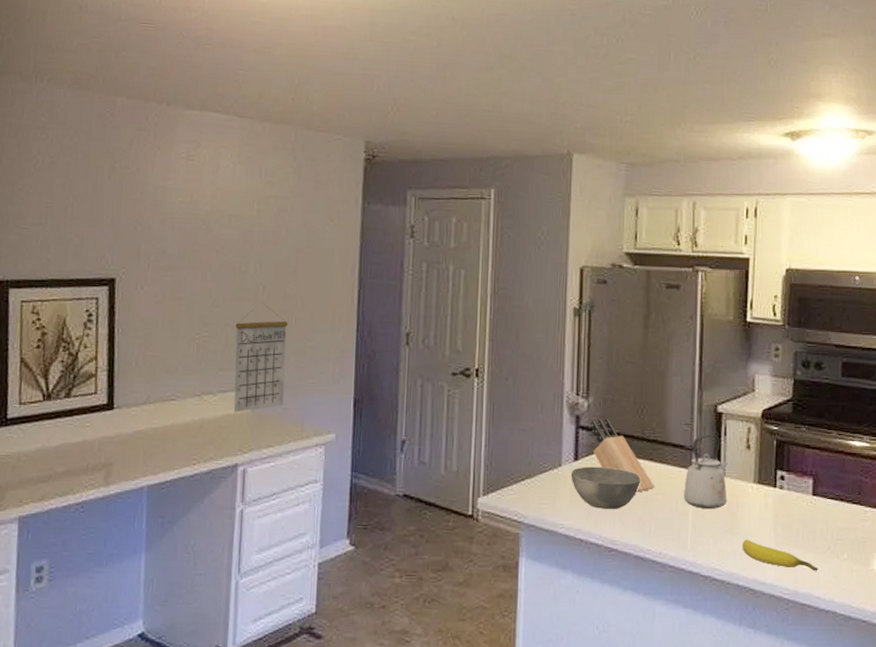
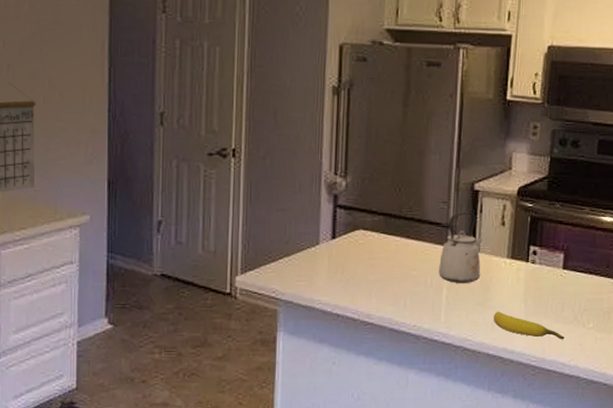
bowl: present [571,466,640,510] -> none [328,244,397,286]
knife block: present [591,418,654,493] -> none [349,197,410,269]

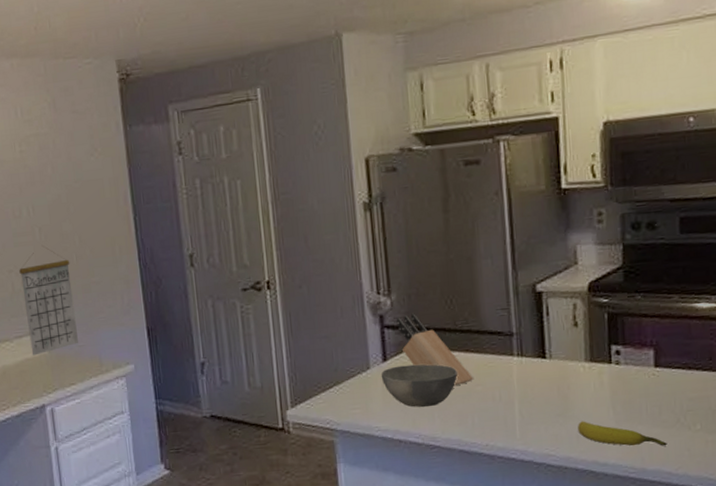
bowl: none [328,244,397,286] -> present [381,364,457,408]
knife block: none [349,197,410,269] -> present [396,313,473,387]
kettle: present [439,211,483,283] -> none [506,315,557,395]

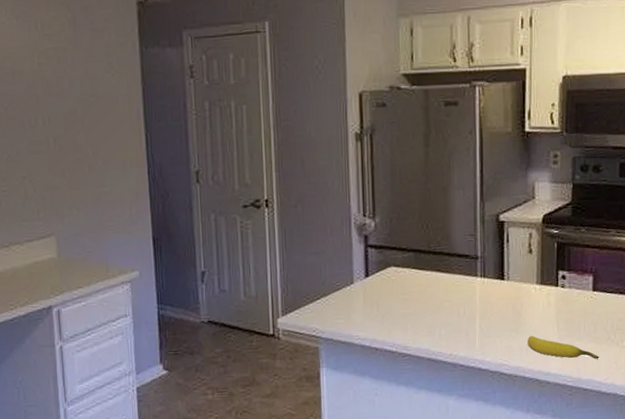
calendar: present [19,245,78,356] -> none [32,155,87,259]
bowl: present [381,364,457,408] -> none [363,281,429,320]
knife block: present [396,313,473,387] -> none [379,235,442,302]

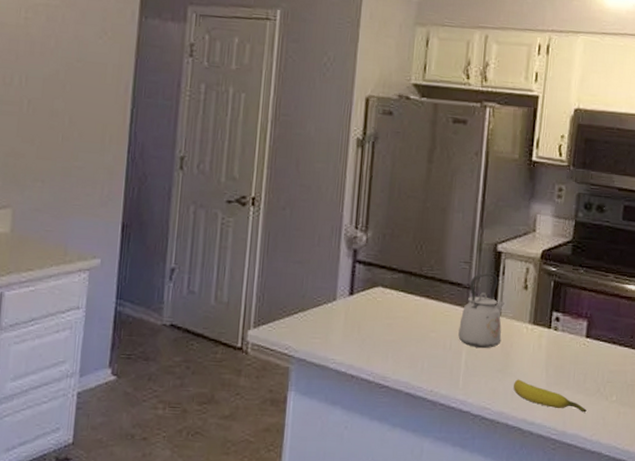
kettle: none [470,242,512,311] -> present [458,272,505,348]

